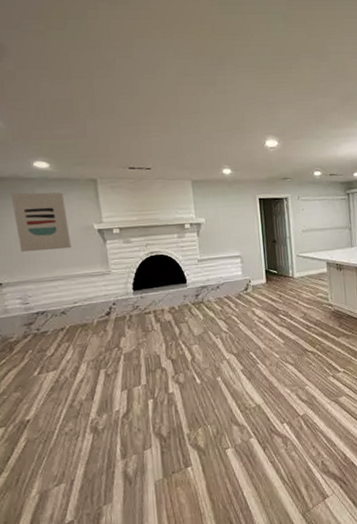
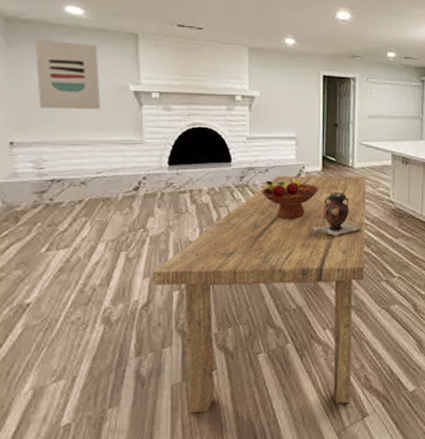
dining table: none [129,284,313,506] -> present [153,175,367,414]
fruit bowl: none [215,293,266,329] -> present [262,180,319,220]
vase: none [263,301,307,341] -> present [312,193,362,237]

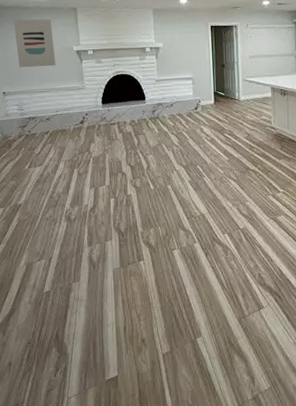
dining table: present [153,175,367,414] -> none [96,107,254,296]
fruit bowl: present [262,180,319,220] -> none [169,112,213,144]
vase: present [312,193,362,237] -> none [209,121,250,158]

